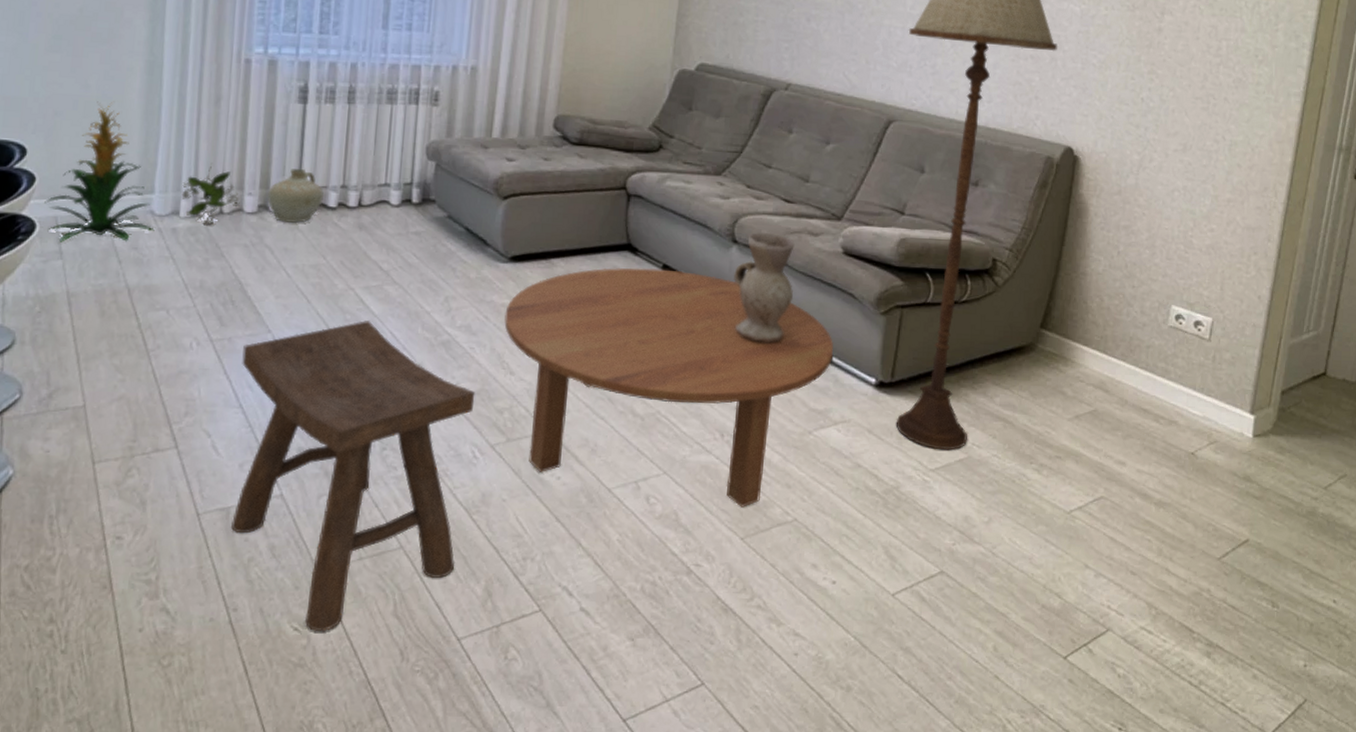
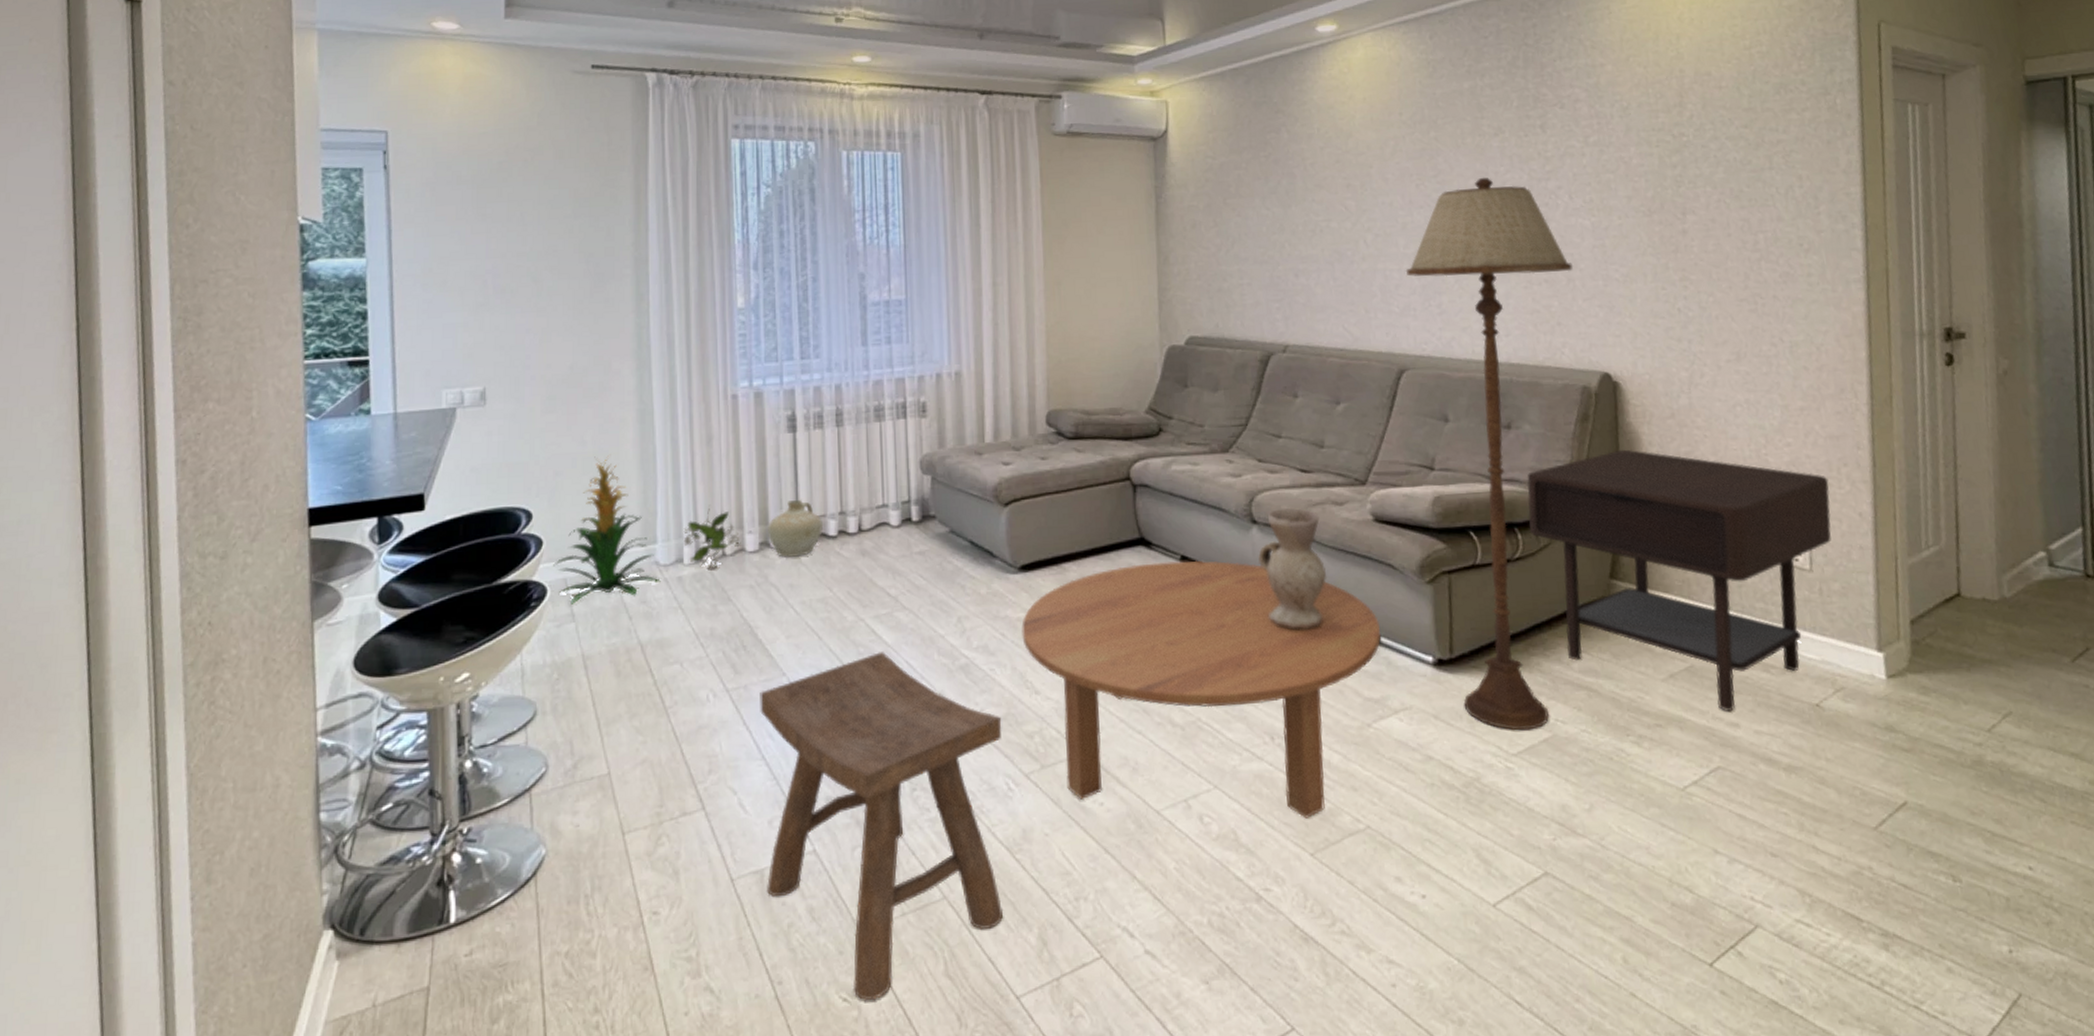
side table: none [978,216,1239,451] -> present [1526,449,1832,711]

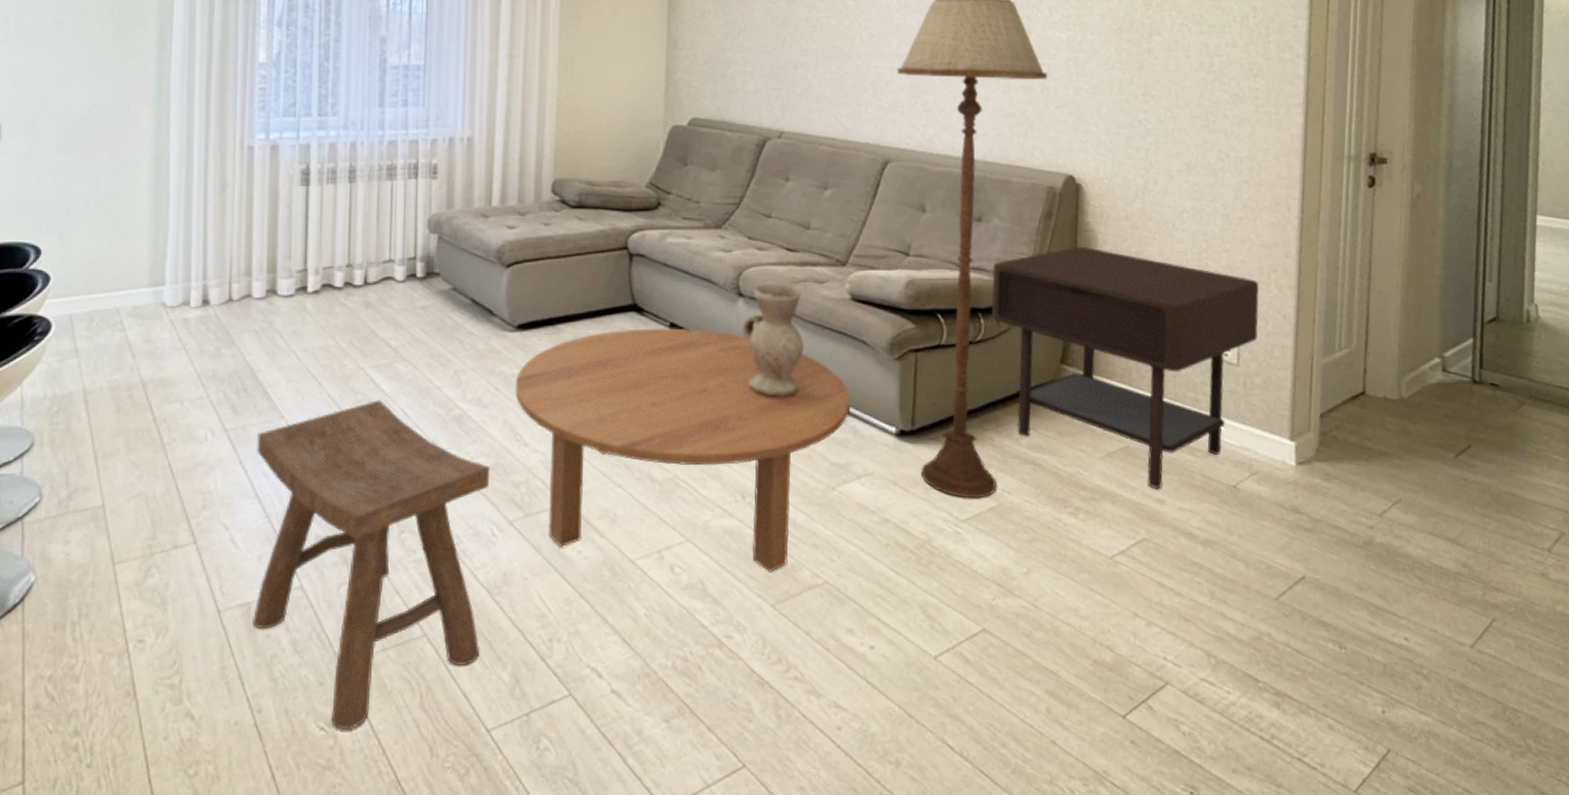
indoor plant: present [553,455,661,605] -> none [59,198,166,340]
decorative plant: present [683,509,752,569] -> none [191,255,260,313]
ceramic jug: present [766,499,823,559] -> none [274,250,330,307]

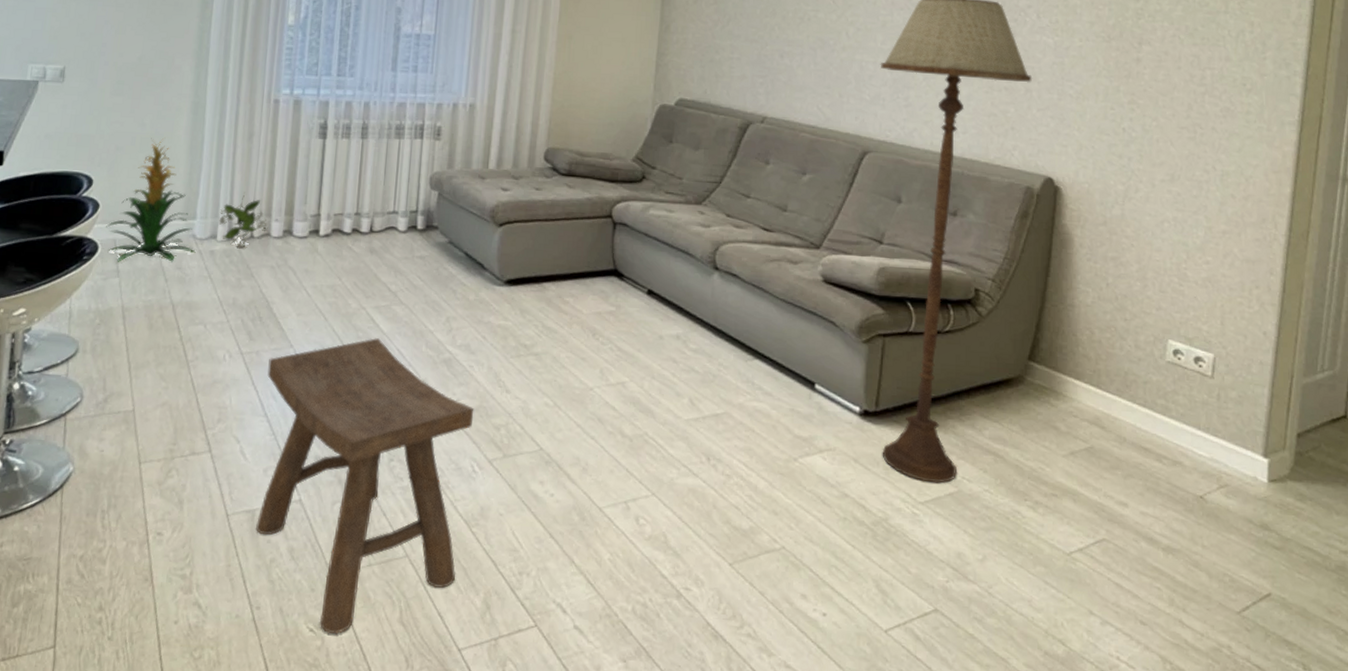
indoor plant: none [59,198,166,340] -> present [106,138,196,262]
decorative plant: none [191,255,260,313] -> present [218,195,278,248]
coffee table: present [515,328,850,572] -> none [500,292,816,533]
vase: present [742,283,805,398] -> none [716,259,775,369]
side table: present [991,246,1260,489] -> none [961,247,1240,492]

